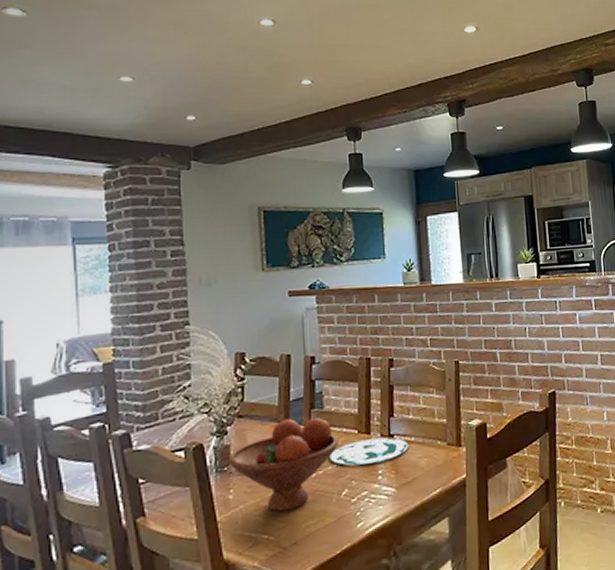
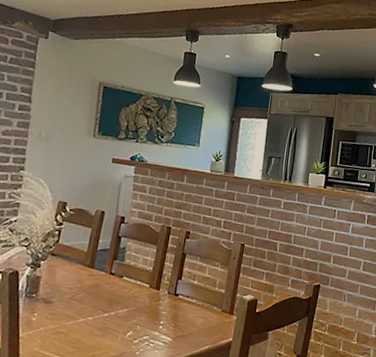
fruit bowl: present [228,418,338,512] -> none [37,264,132,339]
plate: present [328,437,410,466] -> none [121,293,191,315]

